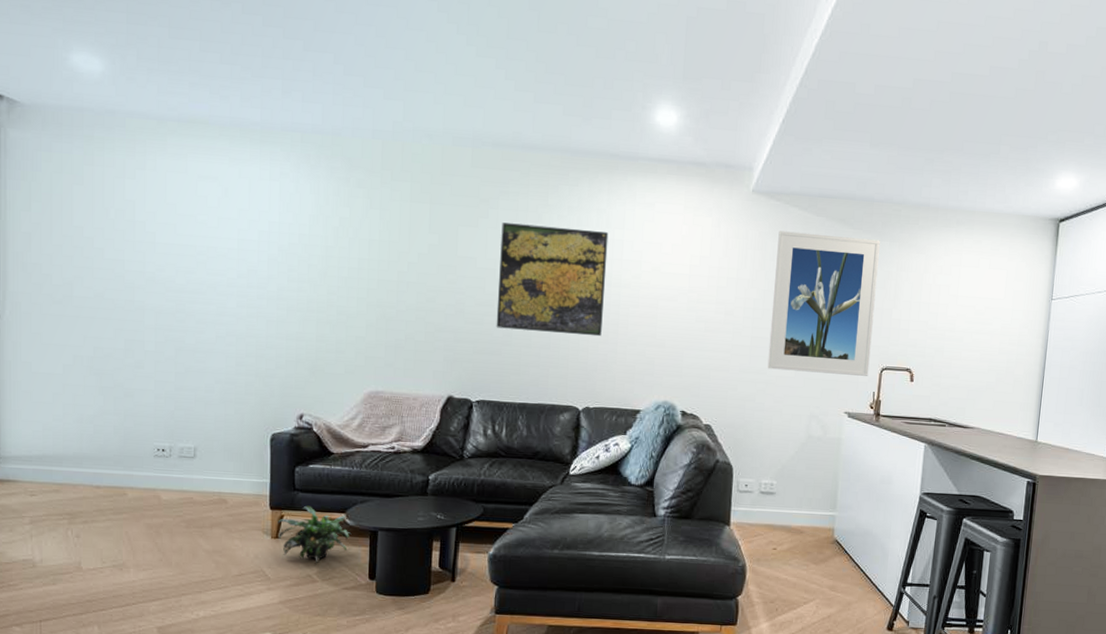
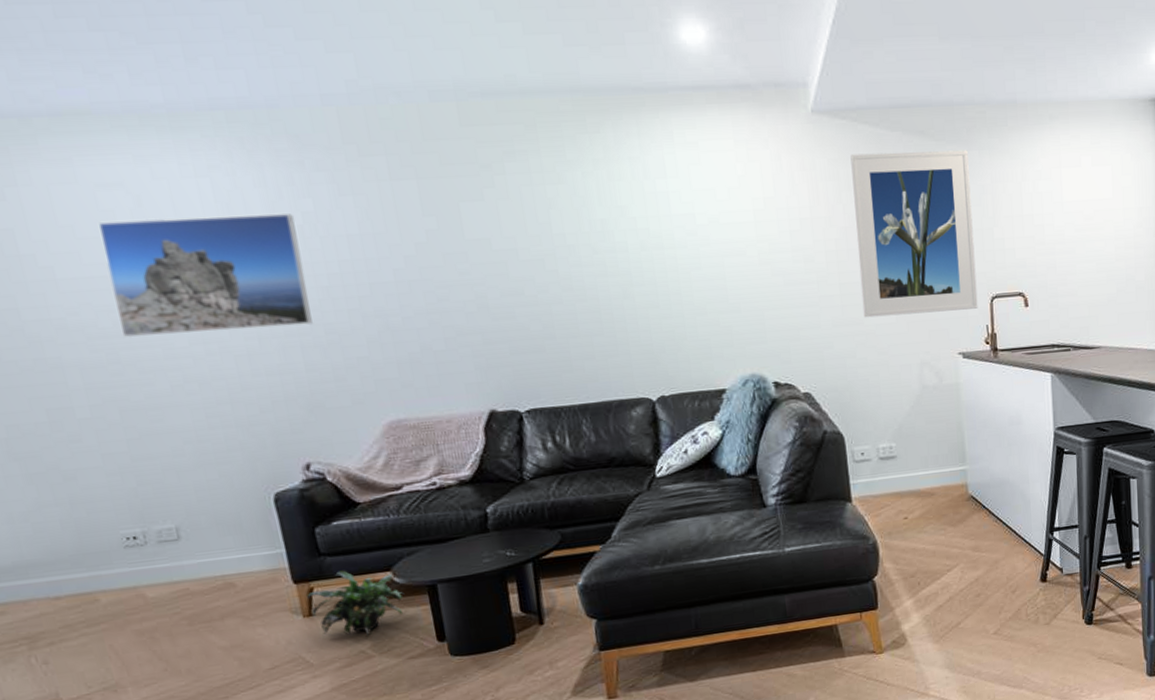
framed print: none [191,205,333,305] -> present [97,214,313,338]
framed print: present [496,222,609,337] -> none [513,184,663,320]

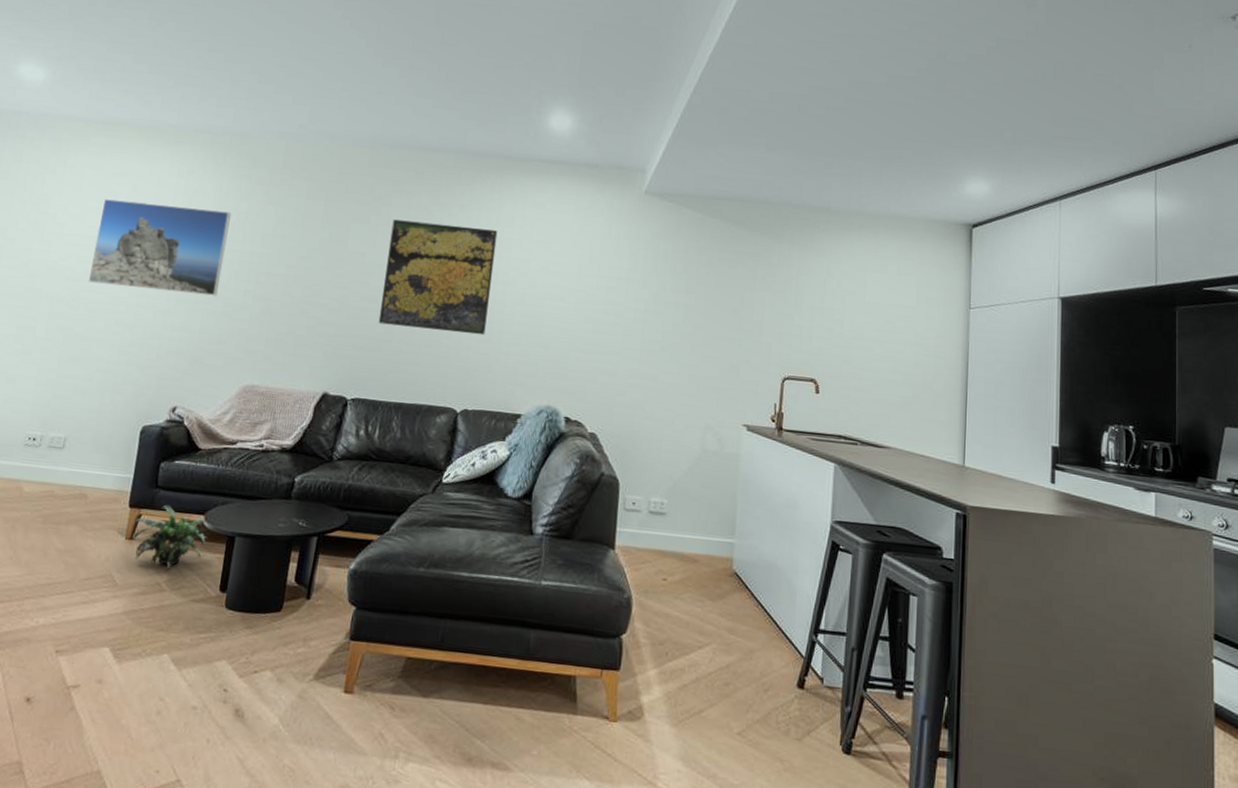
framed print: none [513,184,663,320] -> present [378,219,498,336]
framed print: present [850,150,978,318] -> none [658,231,779,386]

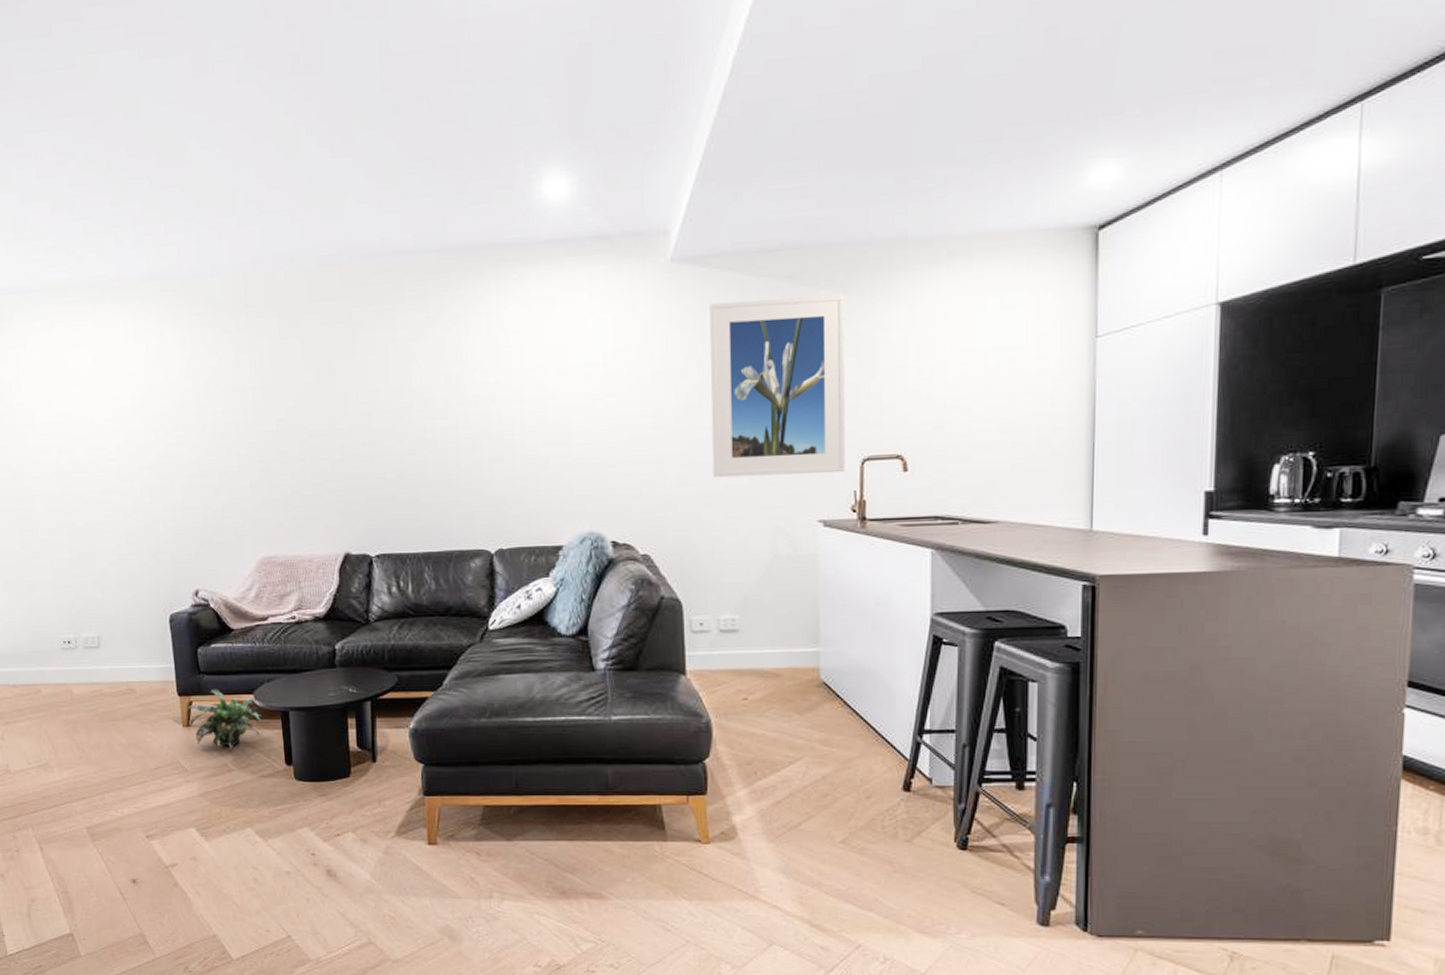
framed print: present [88,199,231,296] -> none [65,369,210,474]
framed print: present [378,219,498,336] -> none [380,339,508,469]
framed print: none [658,231,779,386] -> present [710,294,846,478]

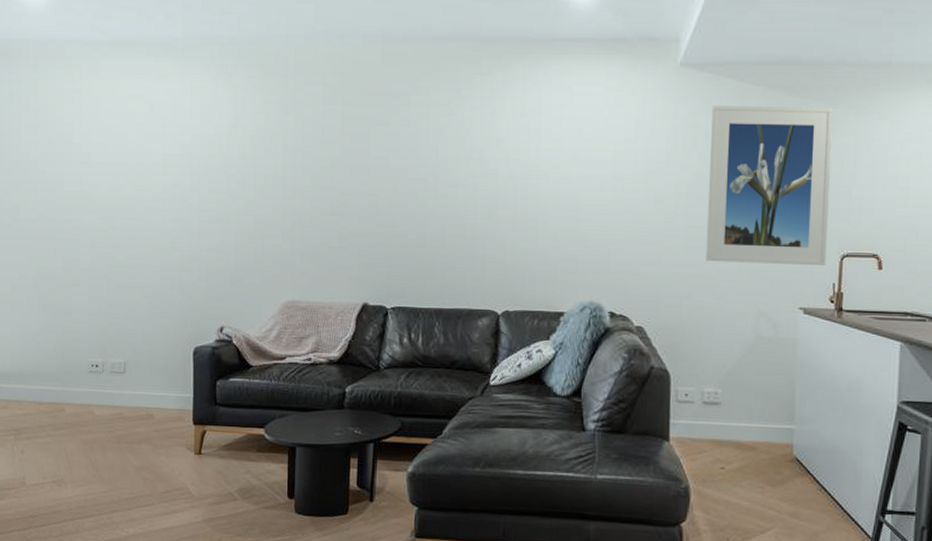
potted plant: present [187,689,263,753] -> none [200,420,271,482]

